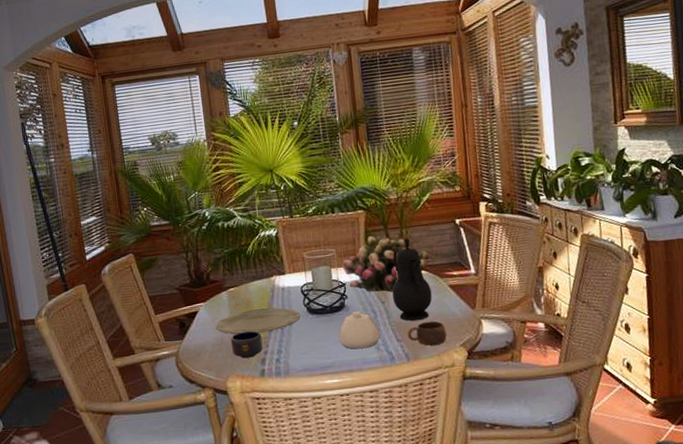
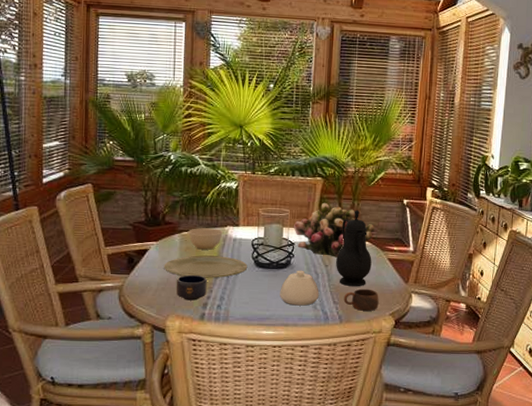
soup bowl: none [235,280,270,304] -> present [188,228,223,250]

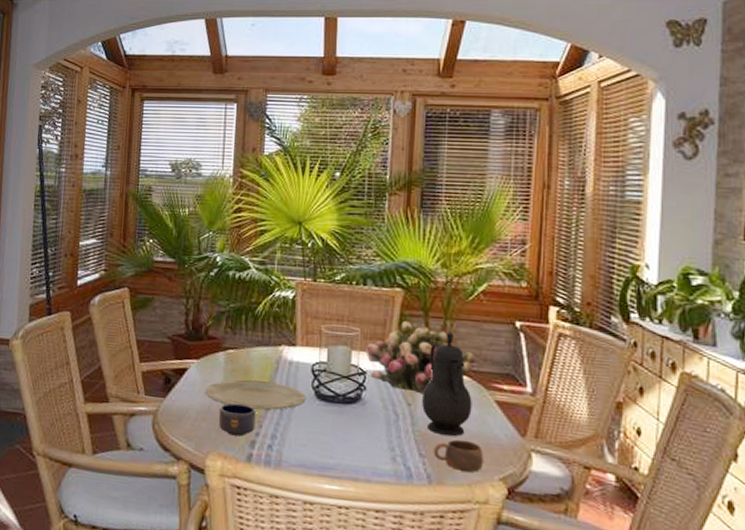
soup bowl: present [188,228,223,250] -> none [235,345,276,374]
sugar bowl: present [280,270,319,306] -> none [347,407,400,457]

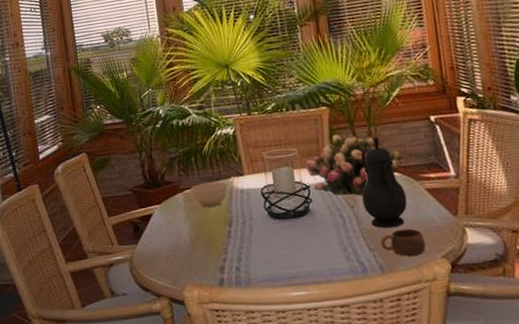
plate: present [205,379,307,410] -> none [171,211,262,240]
mug: present [218,403,256,437] -> none [186,235,222,266]
soup bowl: none [235,345,276,374] -> present [191,181,228,207]

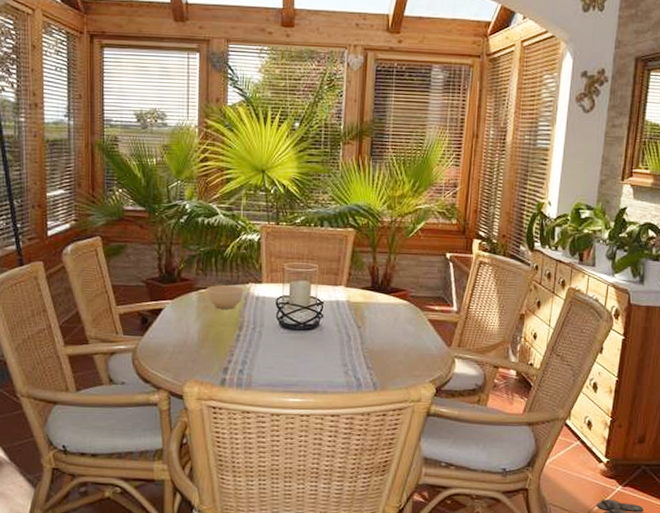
flower arrangement: present [304,134,402,196] -> none [321,256,413,318]
coffeepot: present [361,137,408,228] -> none [370,265,410,350]
cup: present [380,228,426,256] -> none [378,352,418,378]

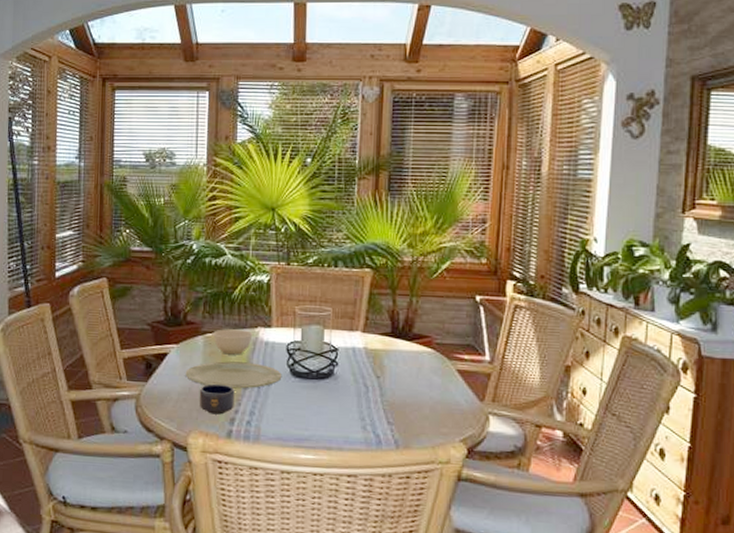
plate: none [180,315,272,341] -> present [185,361,282,389]
mug: none [193,336,228,365] -> present [199,383,235,415]

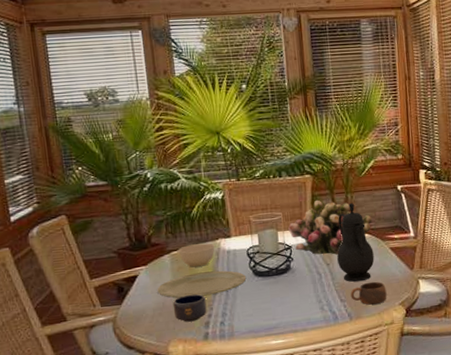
flower arrangement: none [336,299,438,367] -> present [287,200,372,255]
coffeepot: none [390,309,436,404] -> present [337,203,374,282]
cup: none [400,406,446,436] -> present [350,281,387,305]

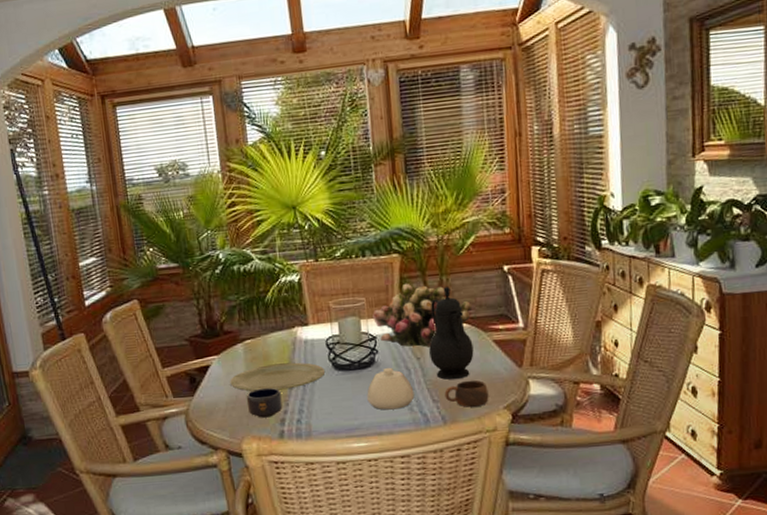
soup bowl: present [178,243,215,268] -> none [251,331,291,358]
sugar bowl: none [283,272,325,310] -> present [367,367,415,410]

